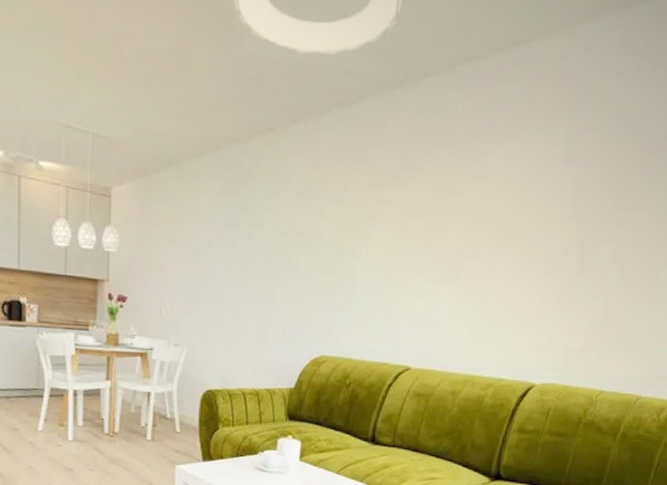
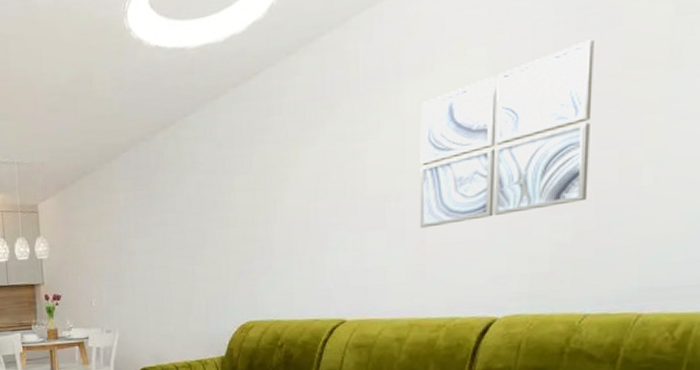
wall art: none [485,144,646,291] -> present [419,39,594,229]

